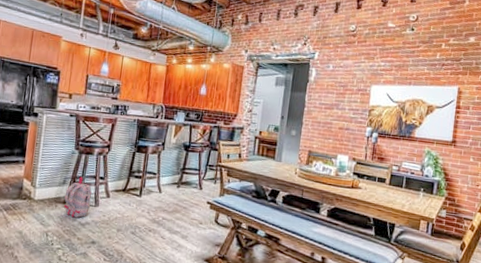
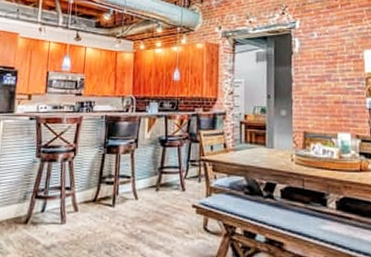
backpack: present [63,176,92,218] -> none [24,189,57,241]

